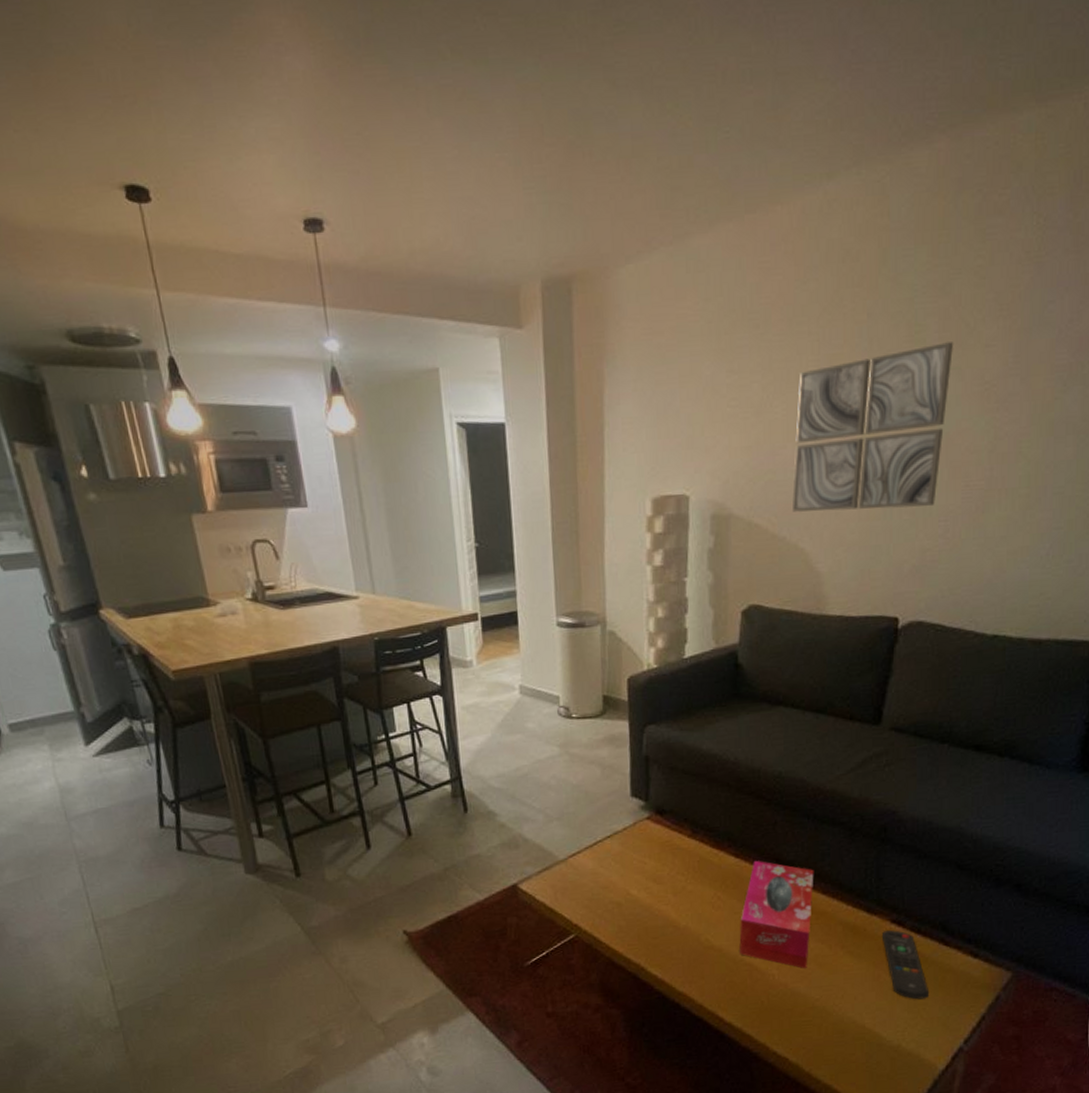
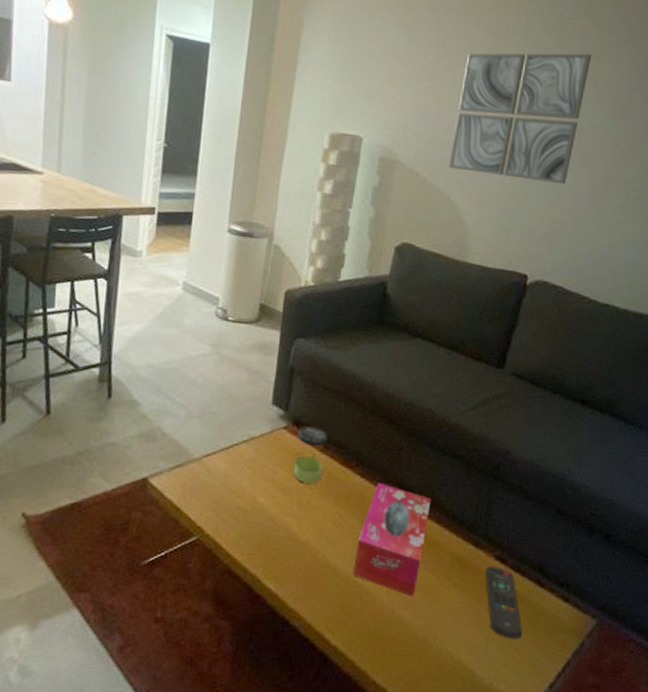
jar: none [663,813,695,870] -> present [293,427,328,483]

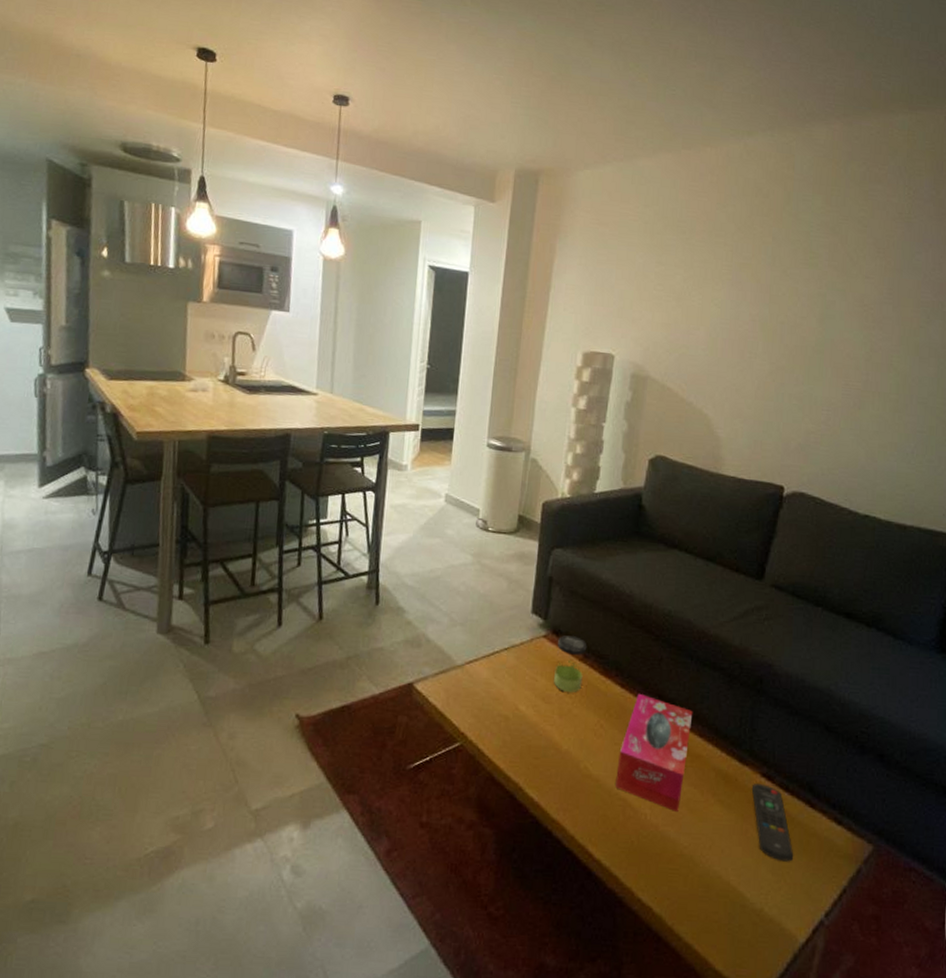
wall art: present [448,53,592,185] -> none [699,269,841,397]

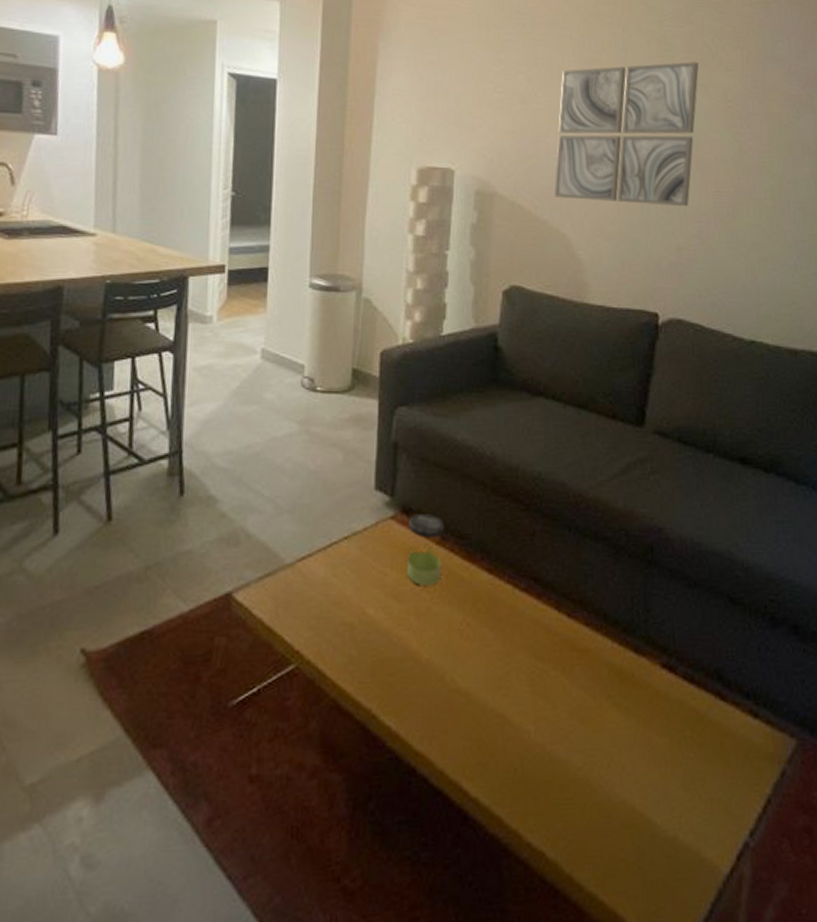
tissue box: present [615,693,693,813] -> none [490,578,576,726]
wall art: none [699,269,841,397] -> present [554,62,700,207]
remote control: present [752,784,794,862] -> none [652,677,708,773]

